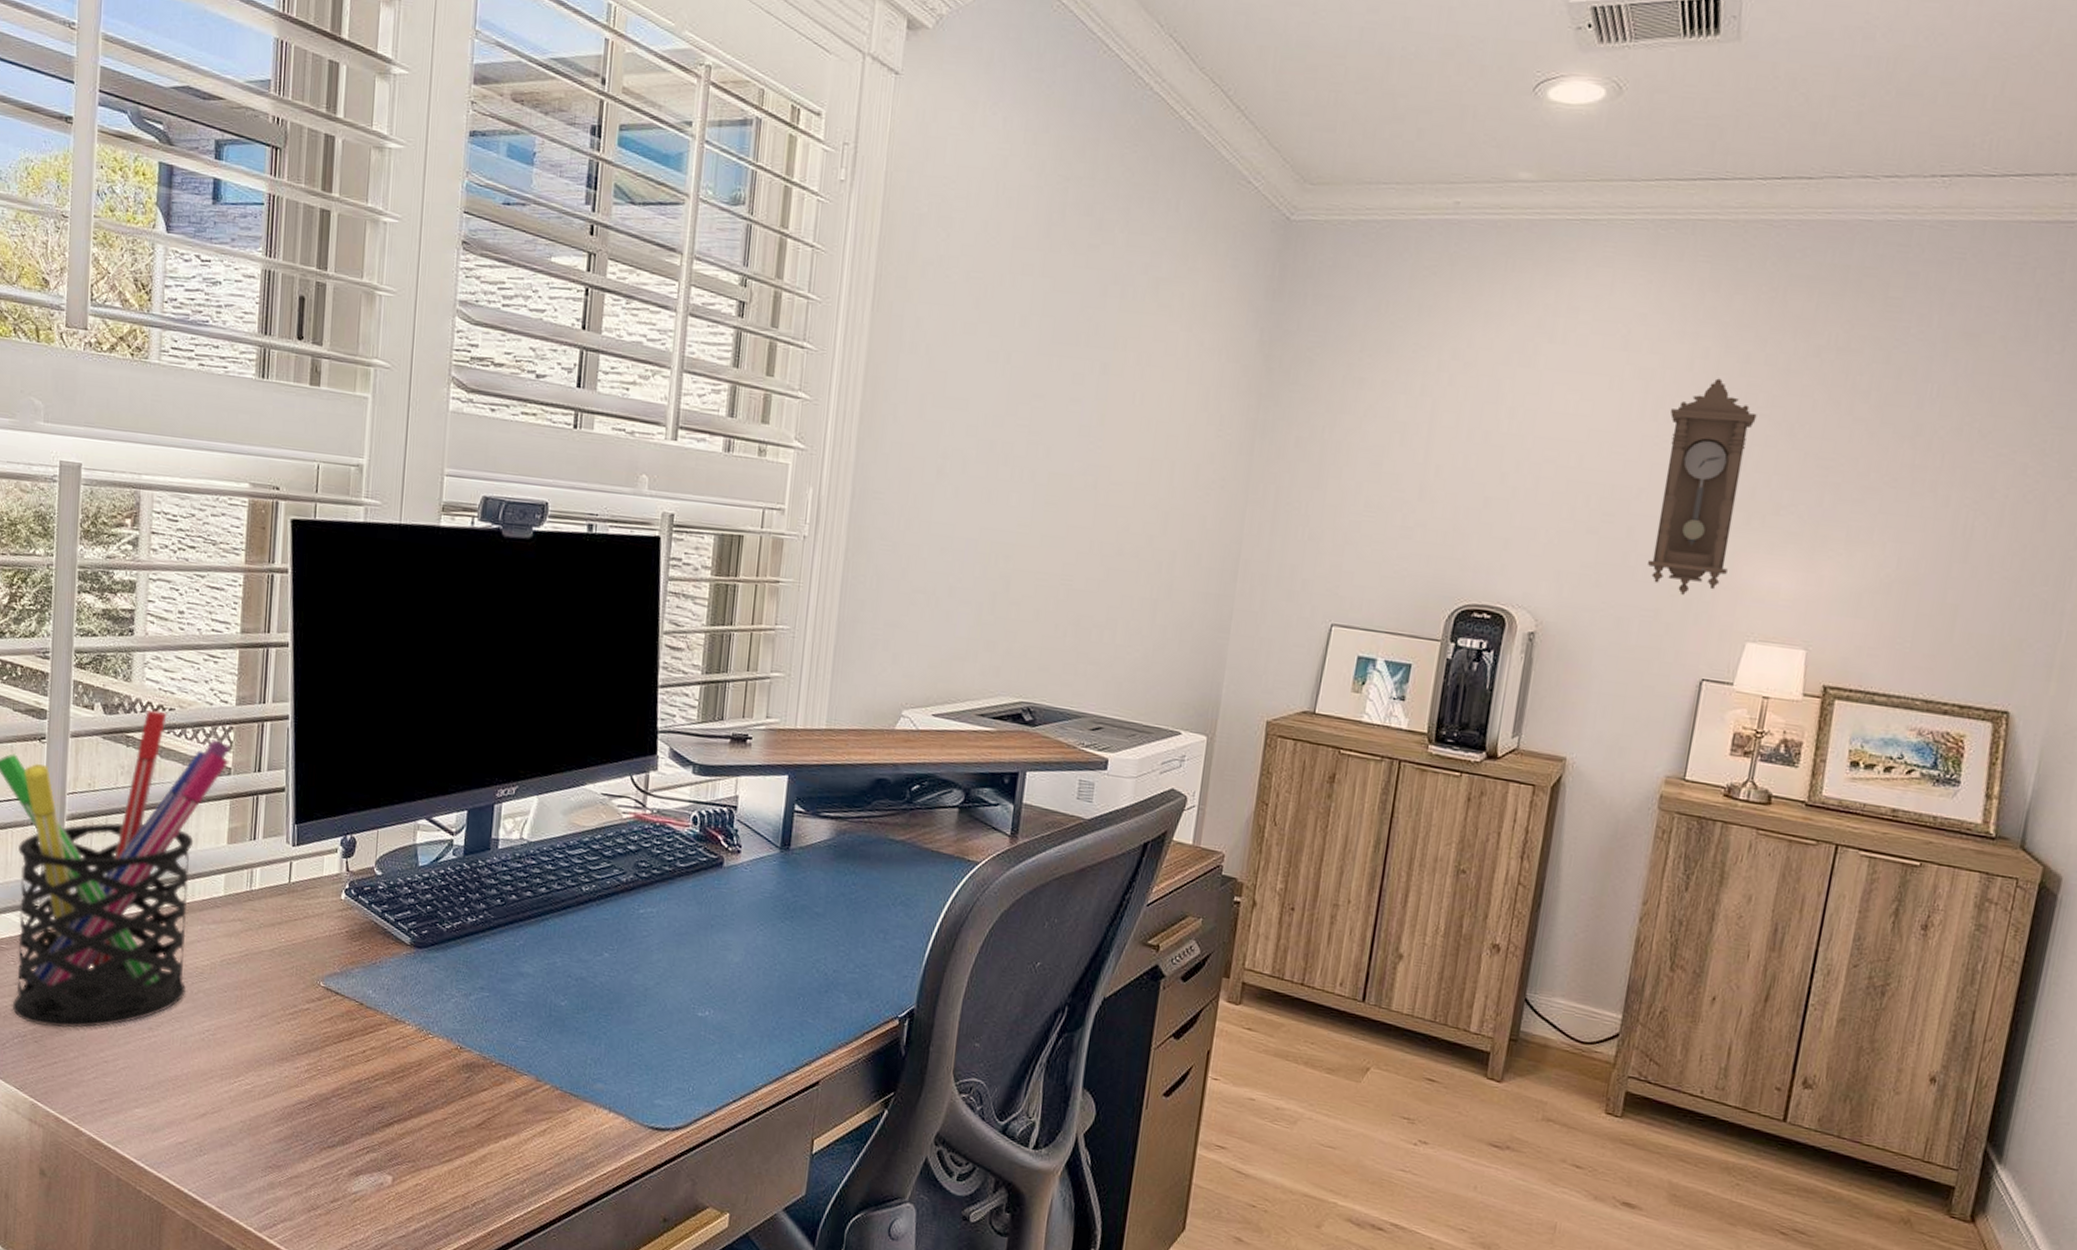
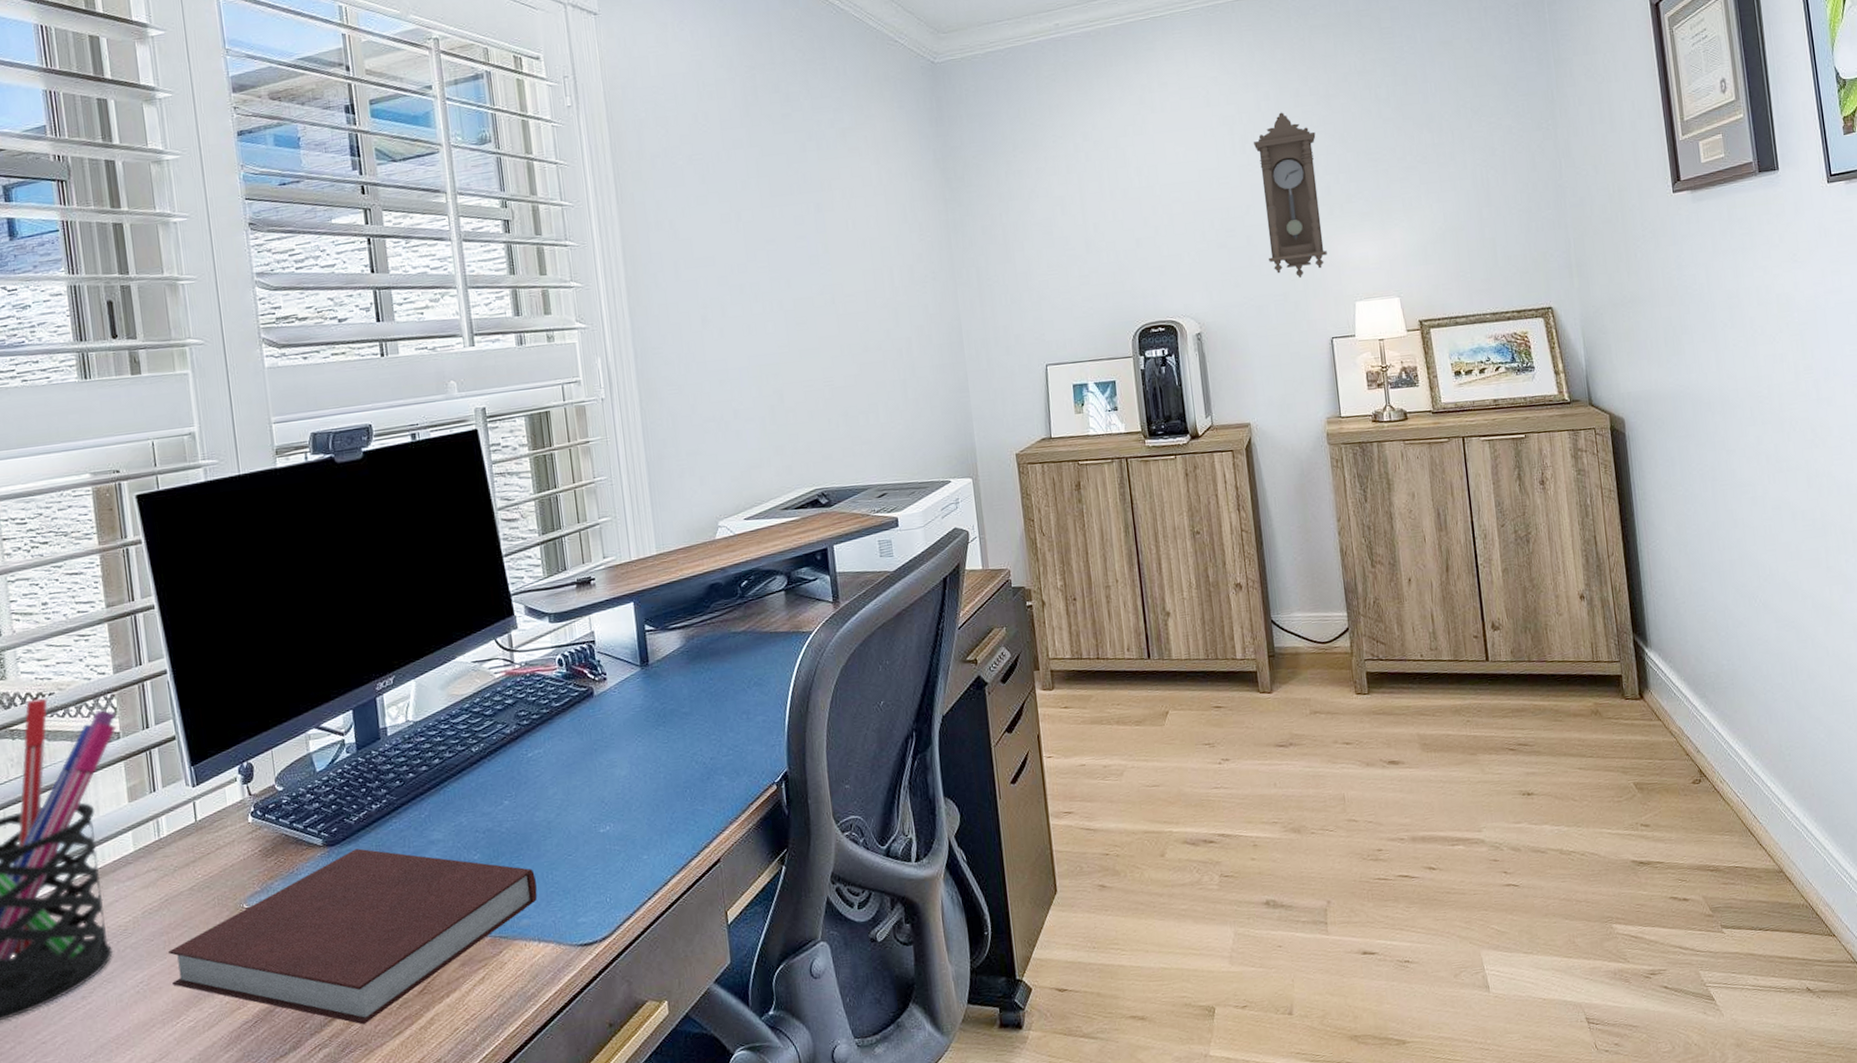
notebook: none [237,958,620,1141] -> present [169,848,538,1025]

